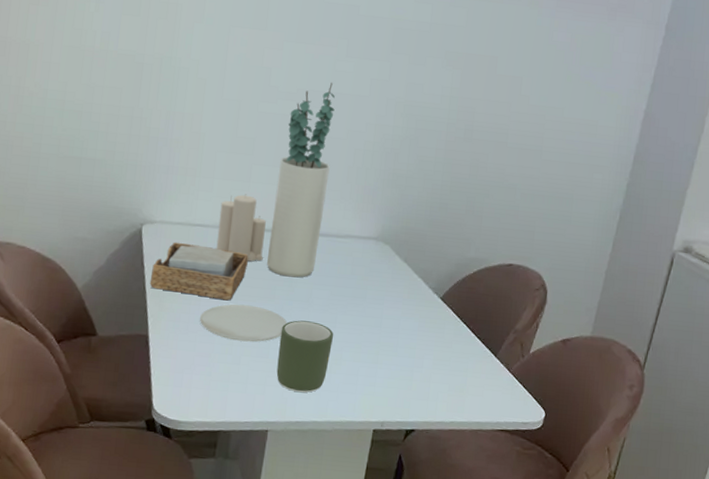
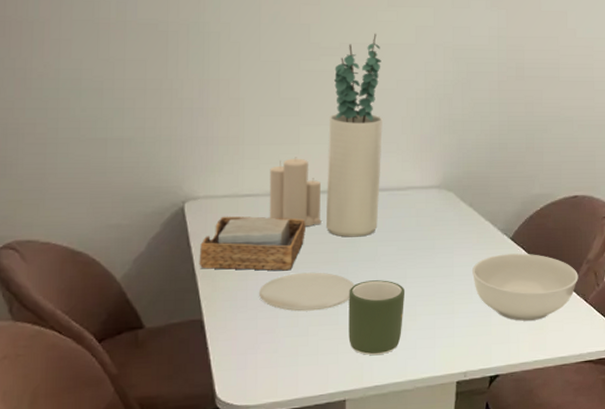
bowl: none [399,312,504,382] -> present [472,253,578,321]

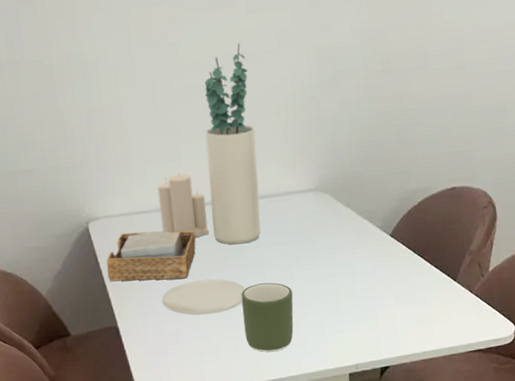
bowl: present [472,253,578,321] -> none [355,248,462,315]

